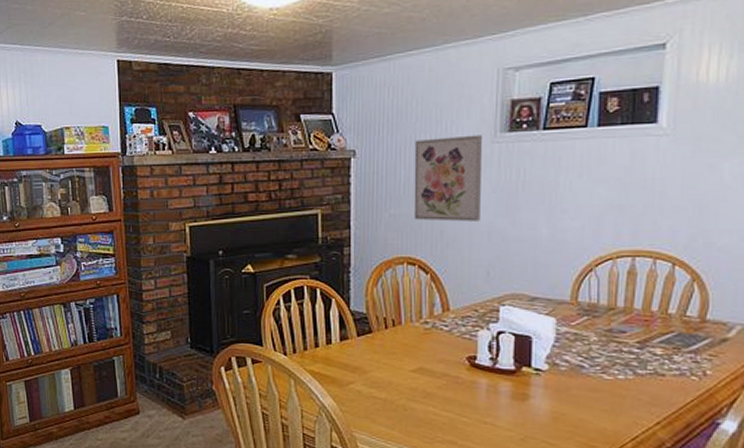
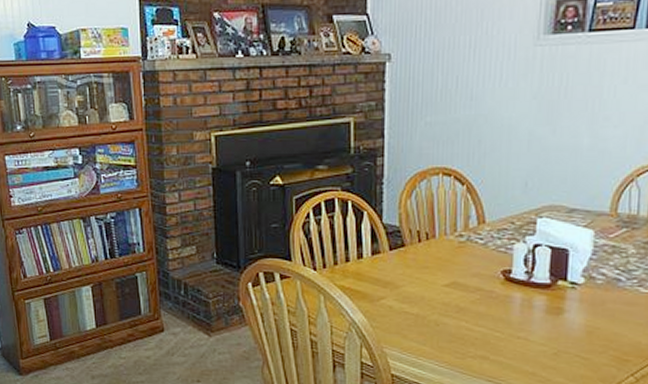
wall art: present [413,135,482,222] -> none [450,37,524,130]

